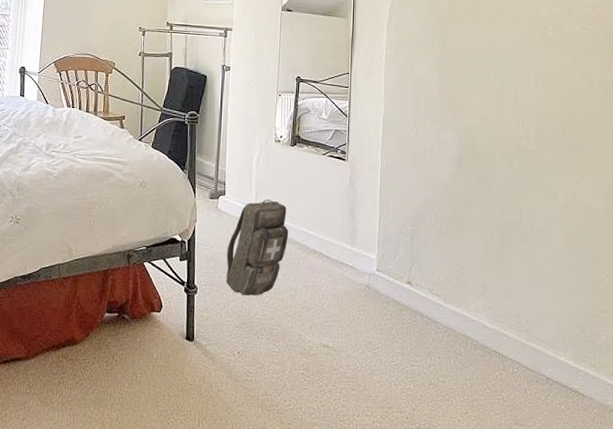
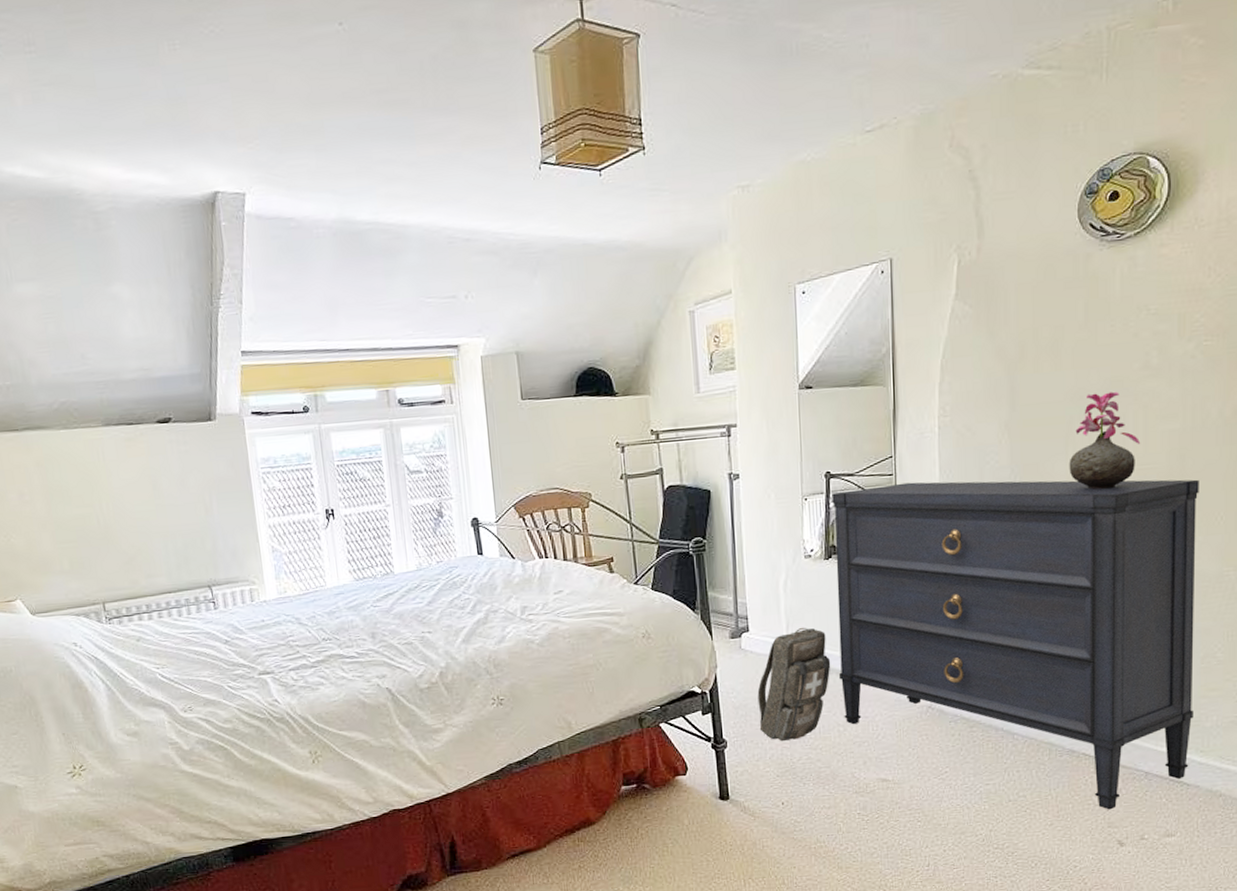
dresser: none [294,93,587,408] -> present [832,479,1199,810]
vase: none [485,50,541,127] -> present [1069,391,1141,490]

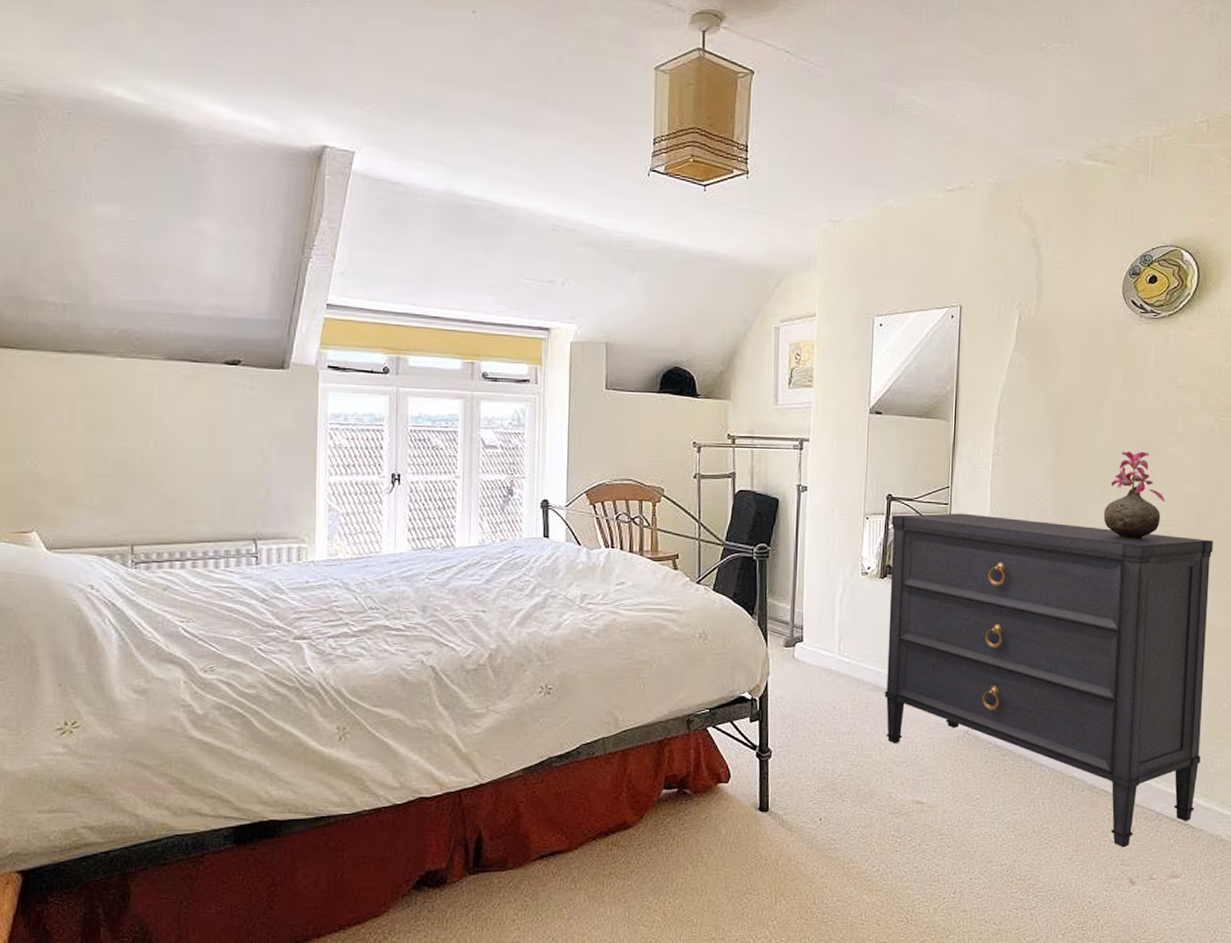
backpack: present [757,627,831,741] -> none [804,642,878,755]

